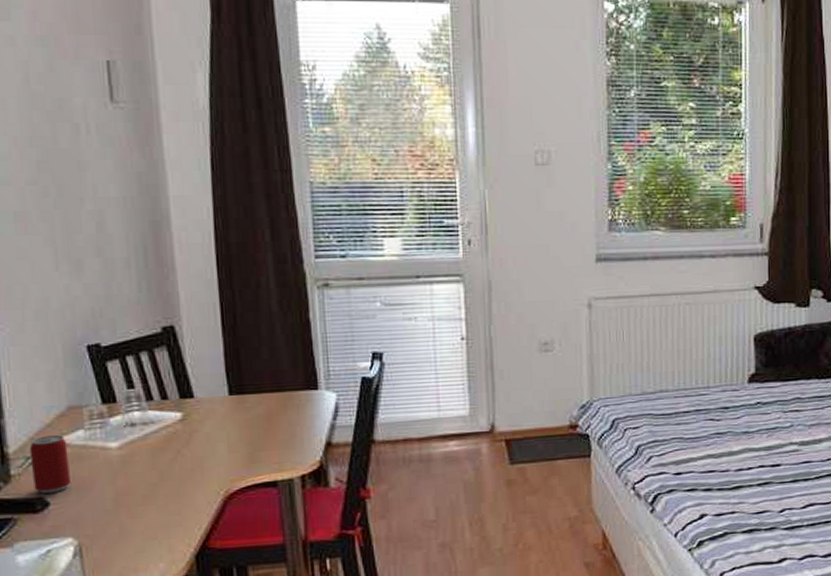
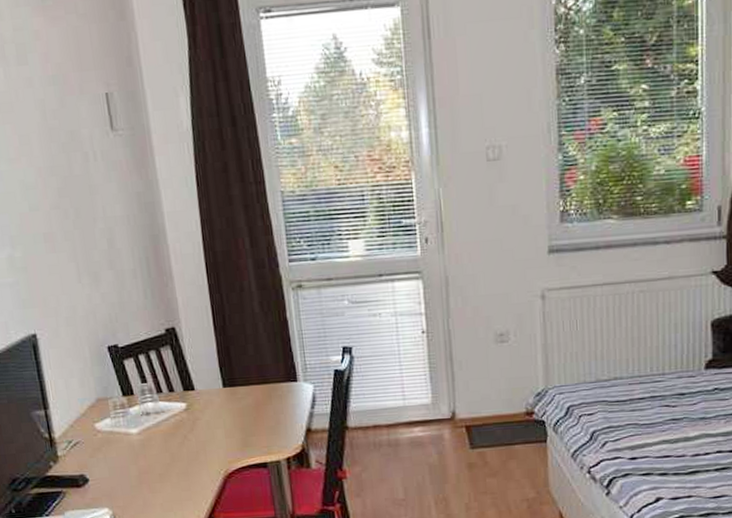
beer can: present [29,435,71,493] -> none [70,423,103,471]

